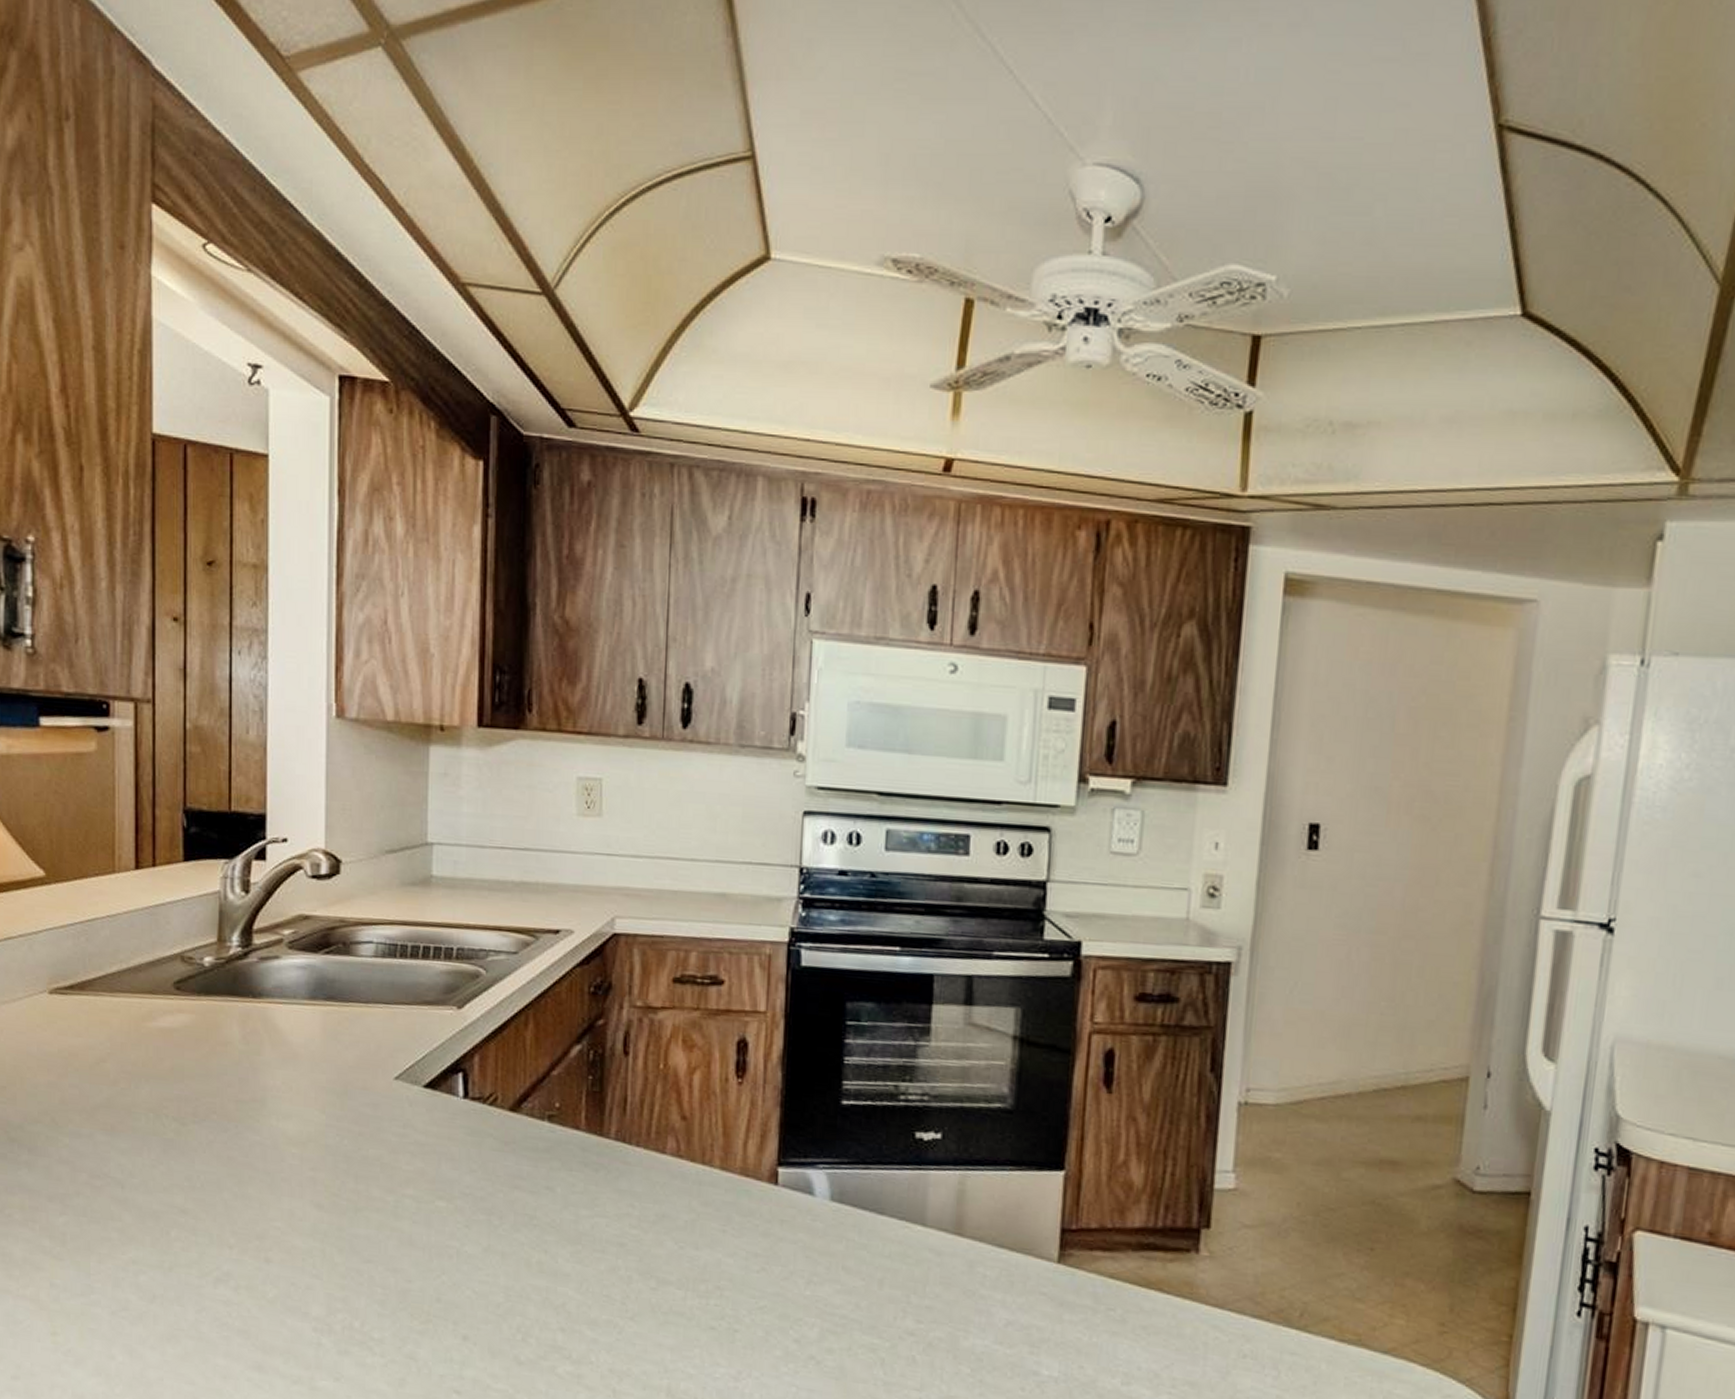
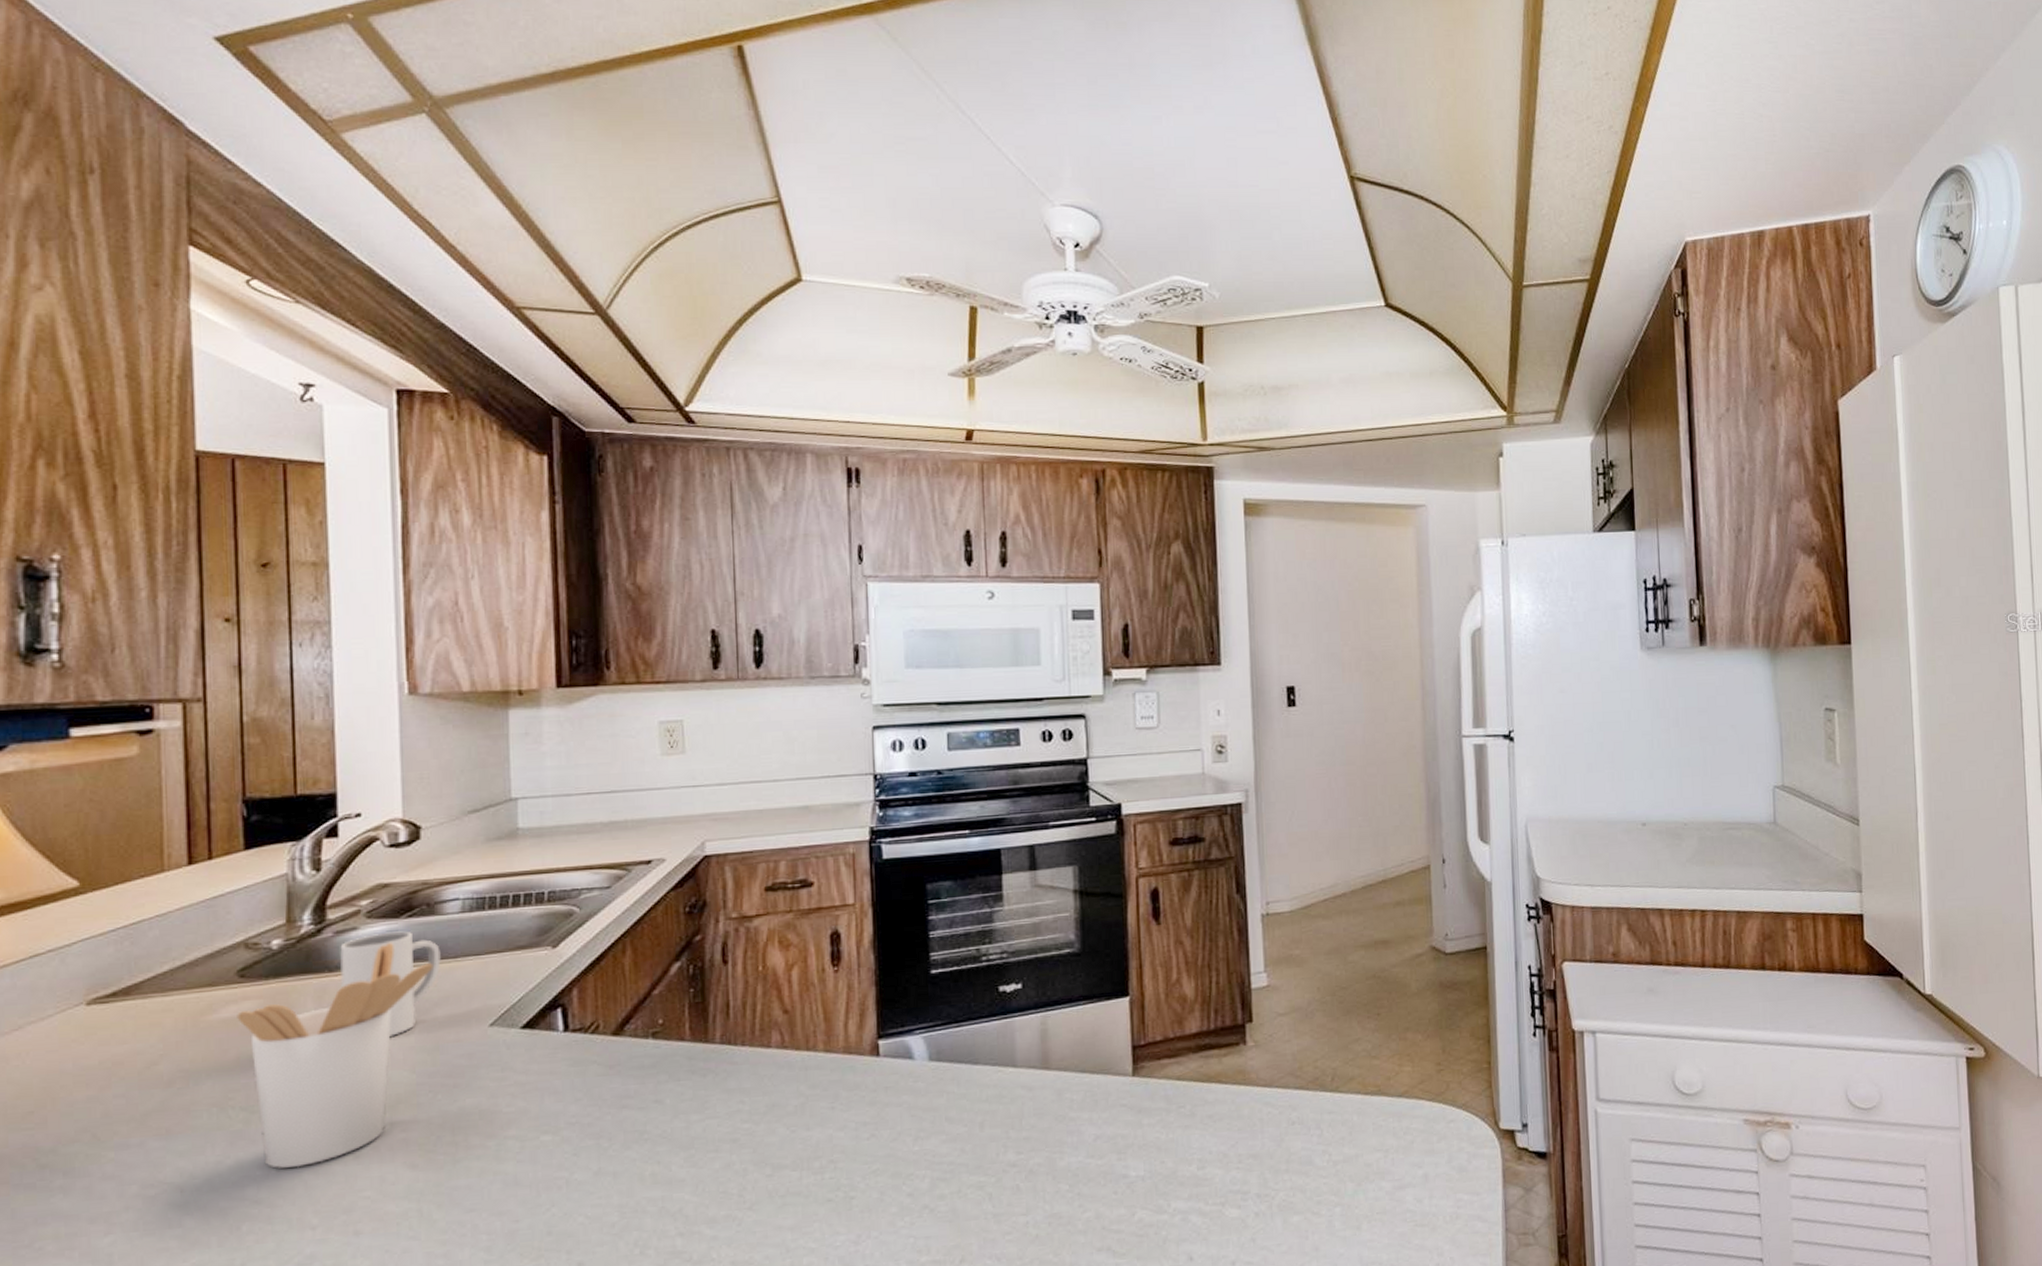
utensil holder: none [172,977,346,1186] -> present [237,943,433,1168]
mug: none [263,966,353,1074] -> present [340,931,441,1038]

